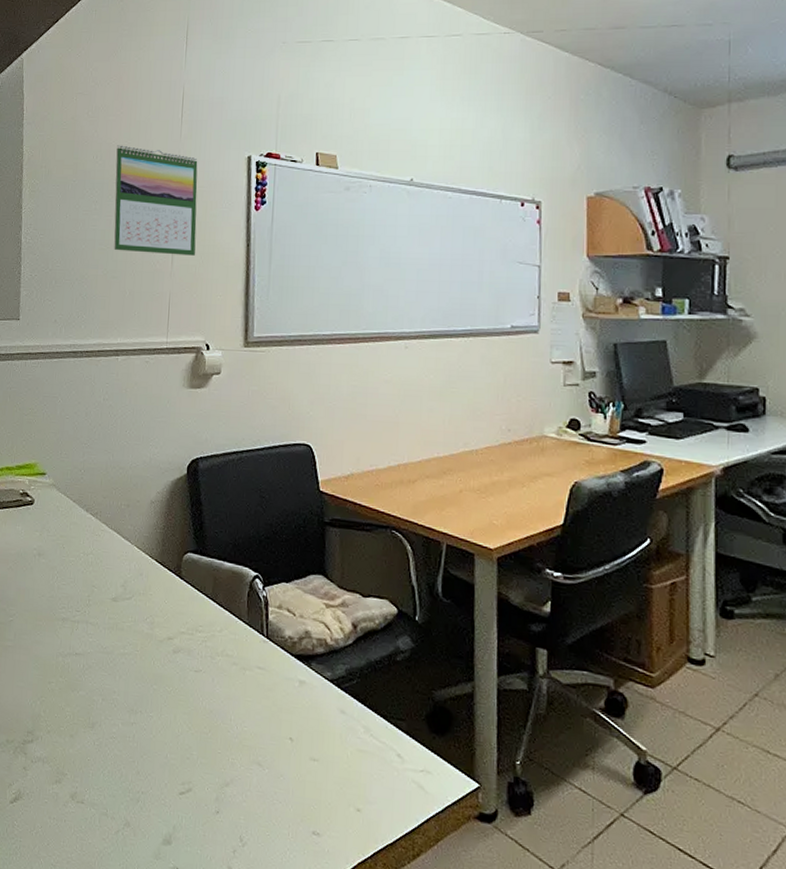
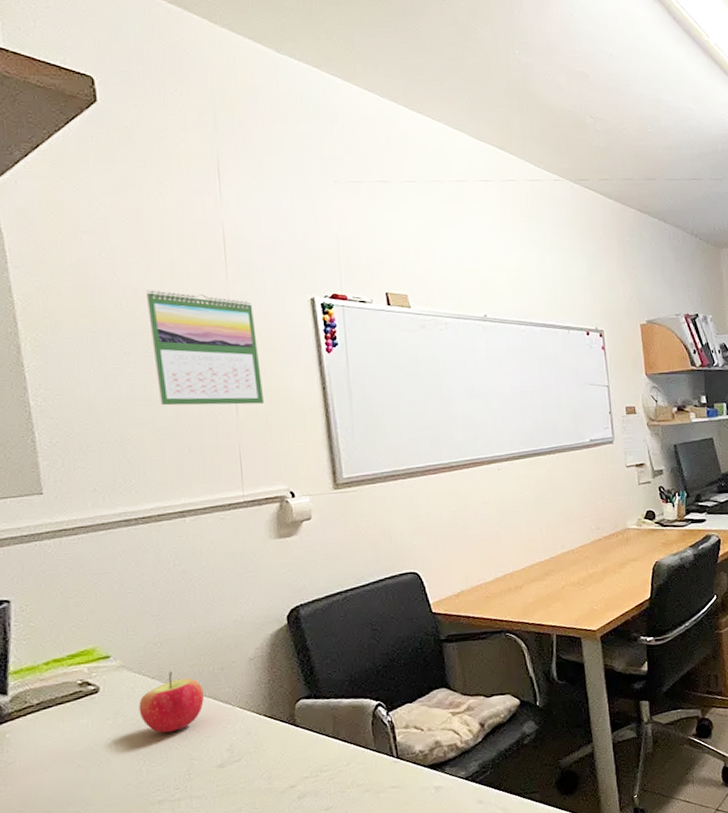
apple: none [60,498,111,556] -> present [138,671,204,733]

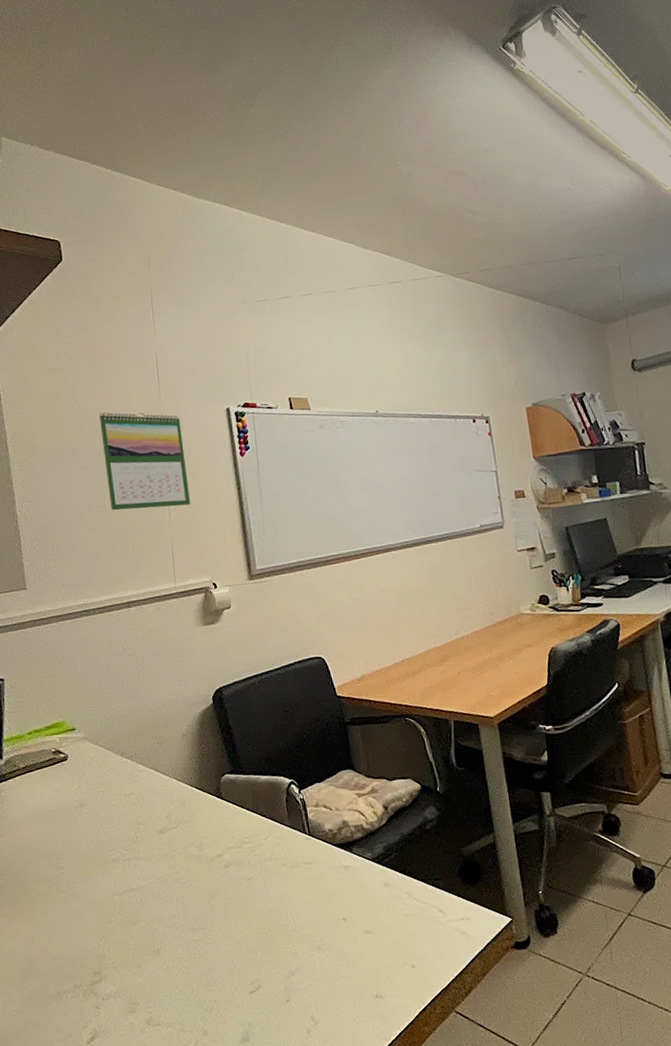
apple: present [138,671,204,733] -> none [97,744,147,799]

